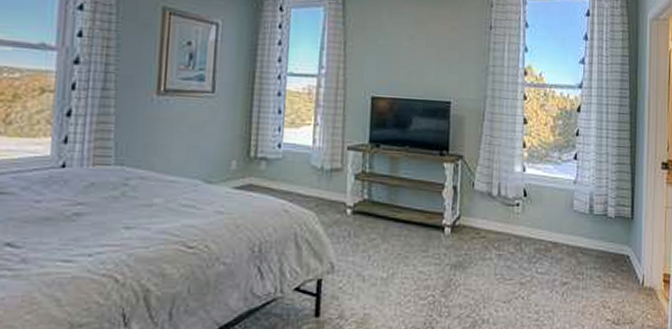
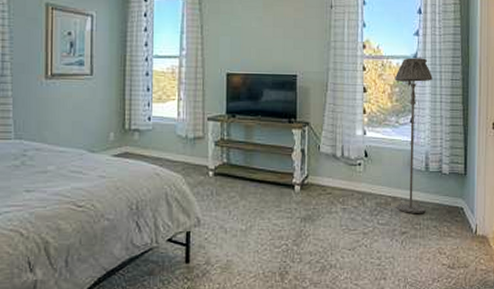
floor lamp: none [557,87,599,261] -> present [394,57,433,213]

